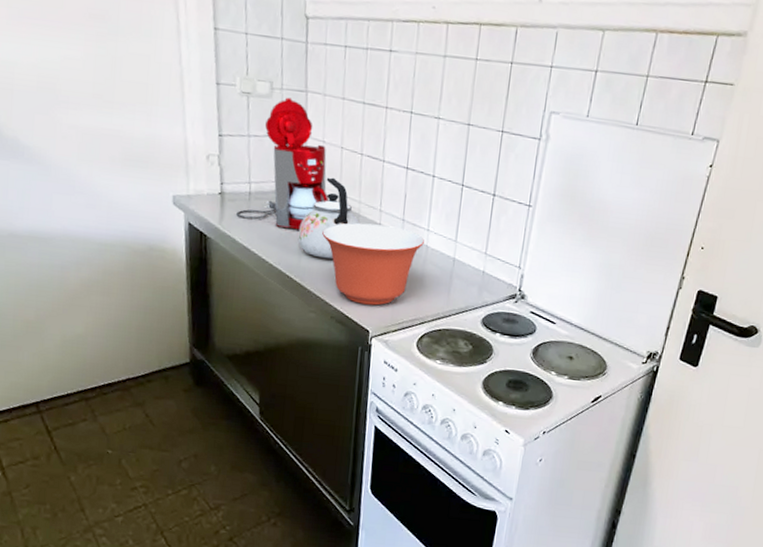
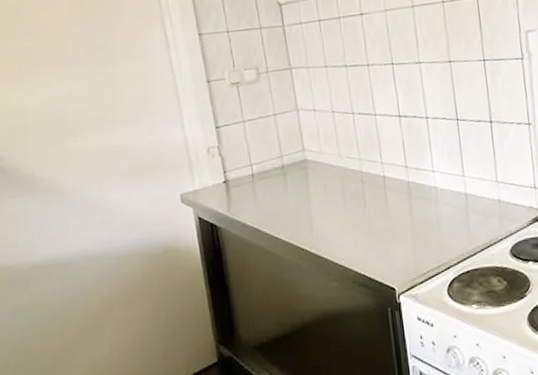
coffee maker: present [236,97,329,230] -> none [243,78,329,202]
kettle: present [298,177,361,260] -> none [305,141,365,224]
mixing bowl: present [322,223,424,306] -> none [329,175,432,262]

